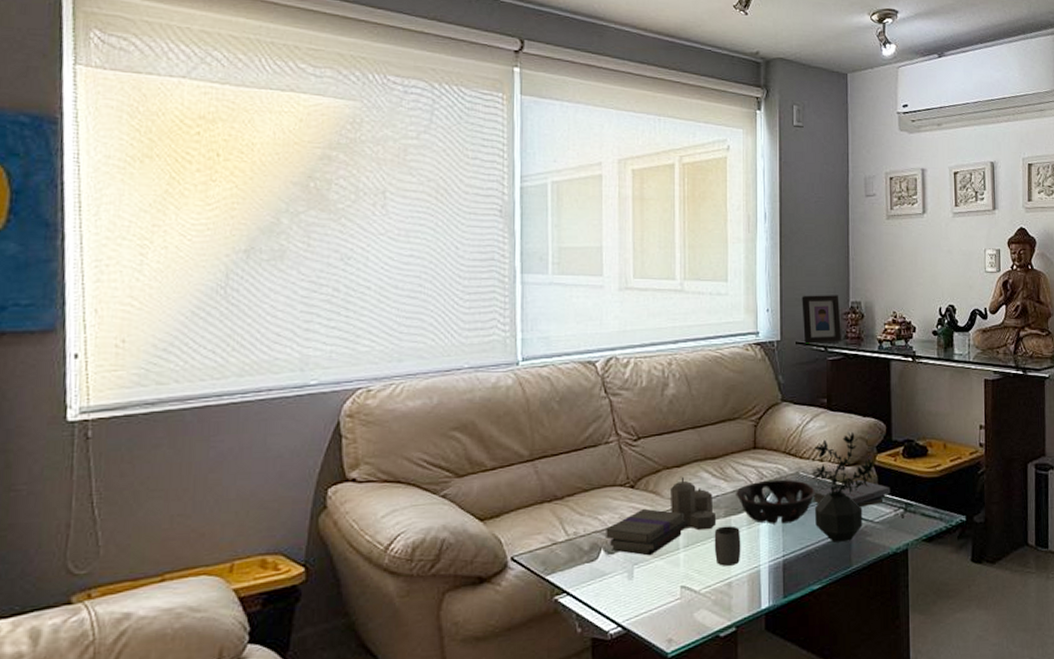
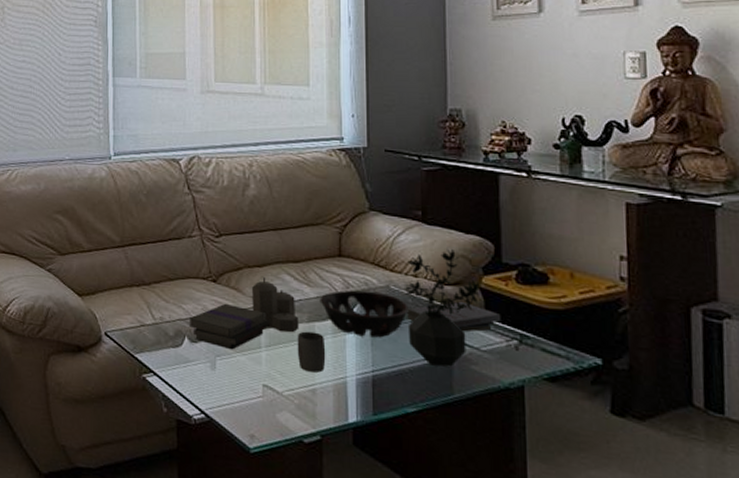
picture frame: present [802,295,841,344] -> none [391,101,438,152]

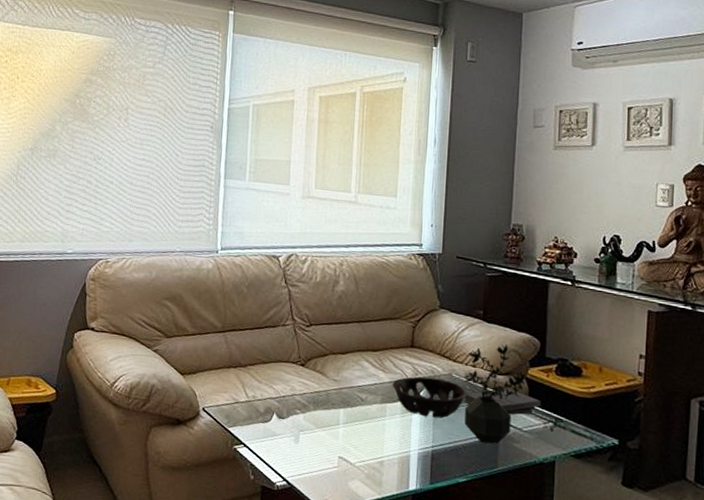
books: present [188,303,271,350] -> none [278,385,349,426]
candle: present [252,277,300,333] -> none [334,363,374,412]
mug: present [297,331,326,373] -> none [369,411,395,447]

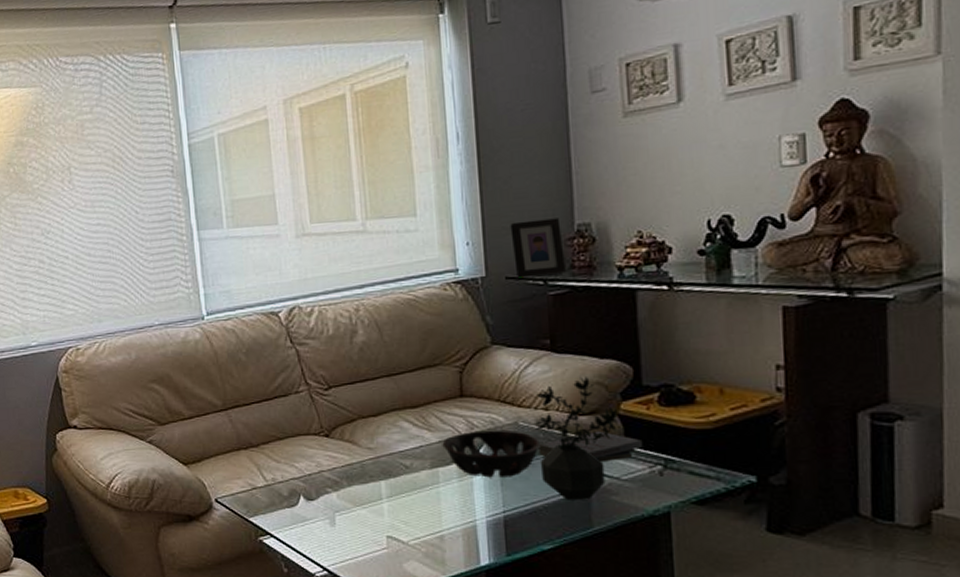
picture frame: none [464,214,501,260] -> present [510,218,566,278]

